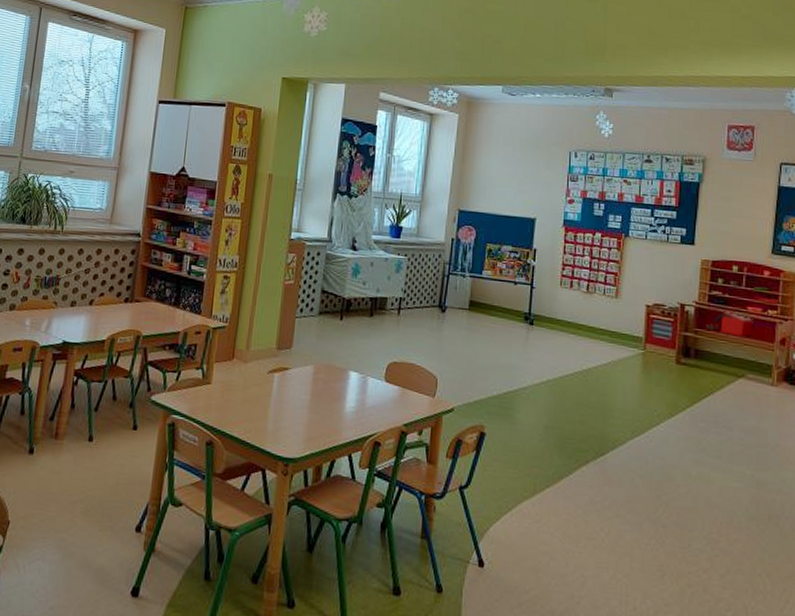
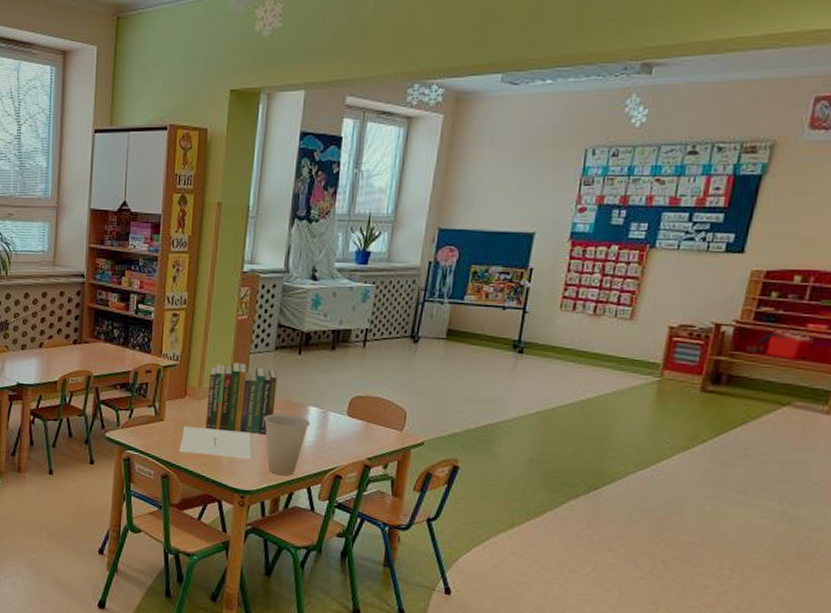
paper sheet: none [224,389,296,425] -> present [179,426,252,459]
books: none [251,325,321,399] -> present [205,361,278,435]
cup: none [307,378,351,443] -> present [263,413,310,476]

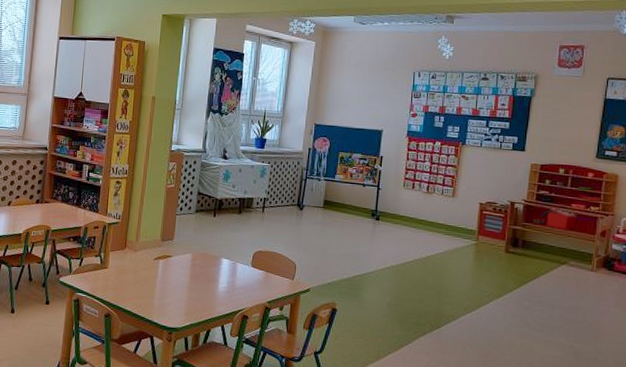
paper sheet: present [179,426,252,459] -> none [119,273,178,302]
books: present [205,361,278,435] -> none [141,221,198,281]
cup: present [263,413,310,476] -> none [186,264,223,316]

